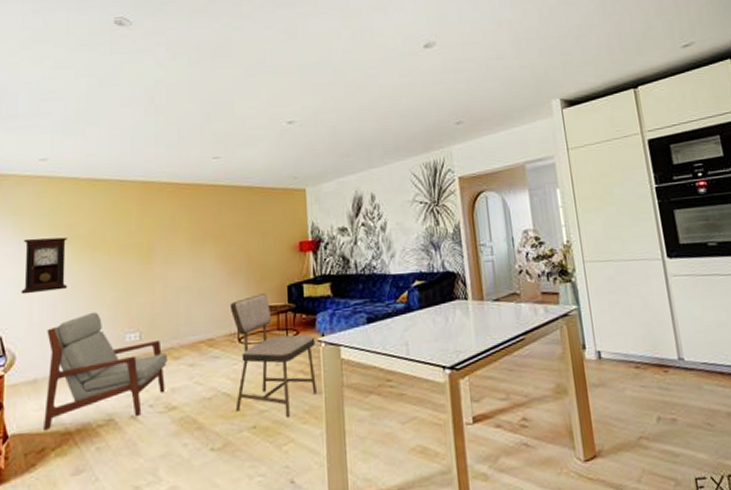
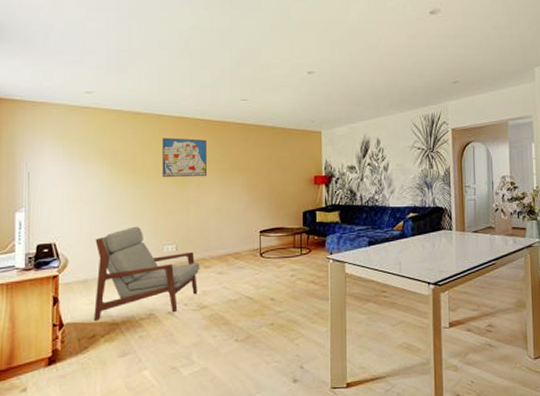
pendulum clock: present [20,237,68,295] -> none [71,161,113,209]
wall art: none [124,205,175,253] -> present [162,138,207,178]
dining chair: present [229,293,317,418] -> none [253,218,325,318]

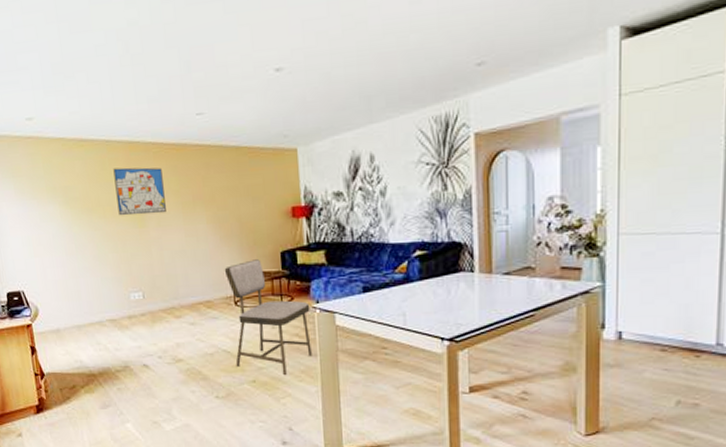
armchair: present [94,226,200,320] -> none [60,272,171,371]
dining chair: none [253,218,325,318] -> present [224,259,312,376]

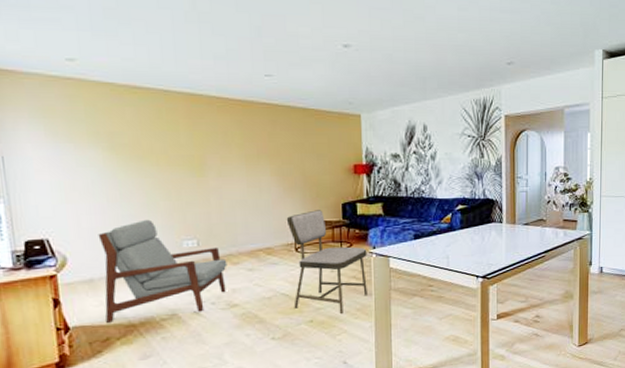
armchair: none [60,272,171,371] -> present [98,219,227,323]
wall art: present [113,167,166,216] -> none [171,118,228,165]

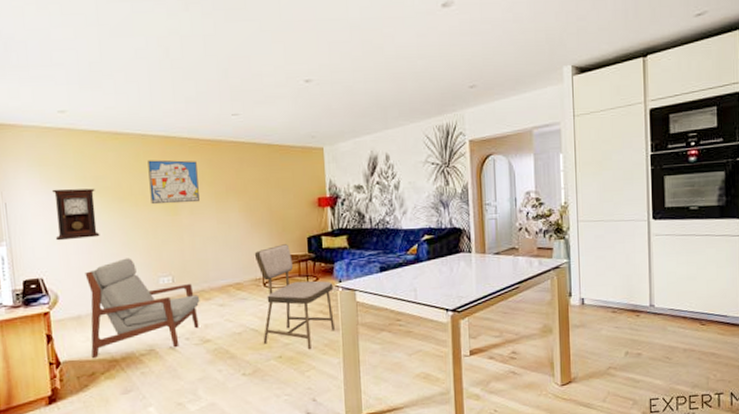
pendulum clock: none [59,143,116,200] -> present [52,188,100,241]
wall art: none [171,118,228,165] -> present [148,160,200,205]

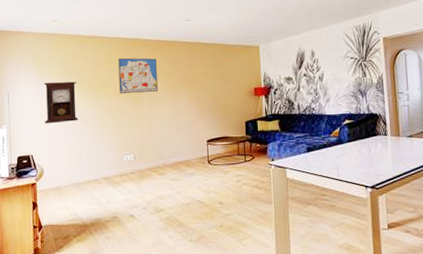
armchair: present [85,258,200,358] -> none [65,138,156,223]
dining chair: present [254,244,335,350] -> none [201,127,268,221]

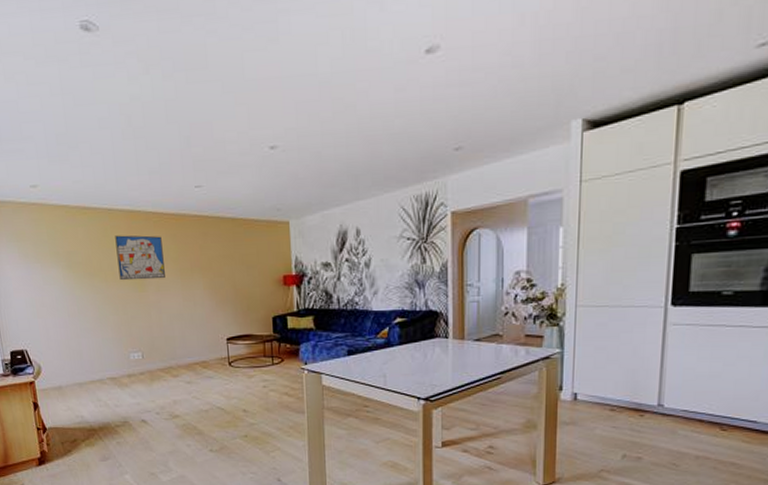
pendulum clock: present [44,81,79,124] -> none [30,264,75,315]

